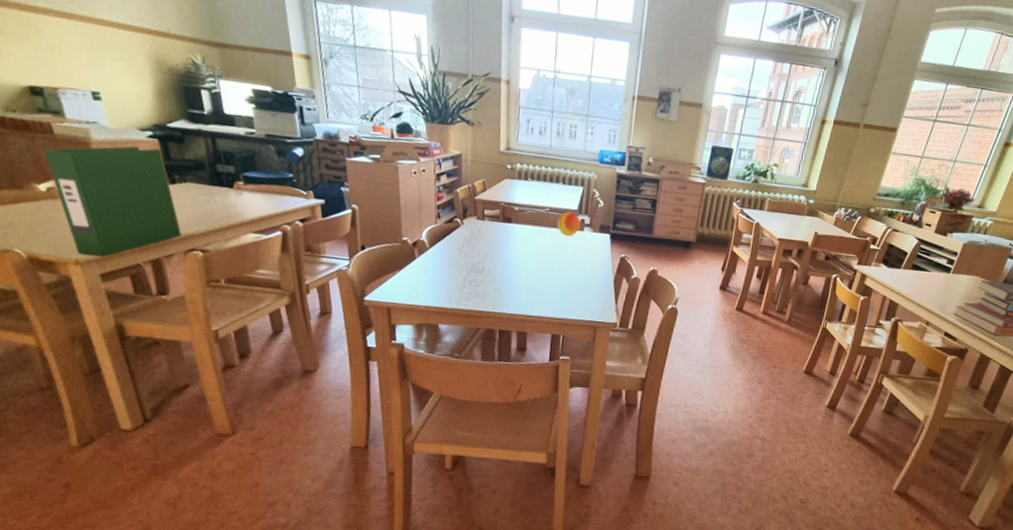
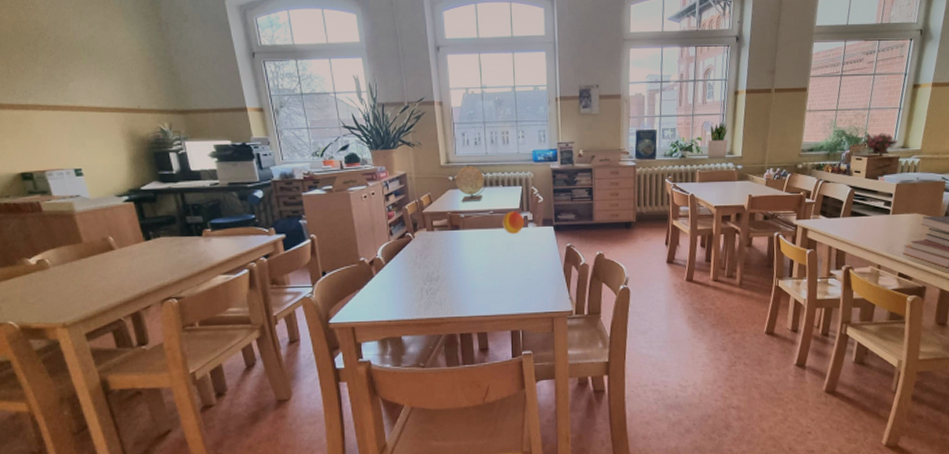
binder: present [44,145,182,257] -> none [34,210,158,317]
globe: none [513,153,547,196] -> present [455,163,487,203]
planter: none [781,150,808,191] -> present [707,121,728,160]

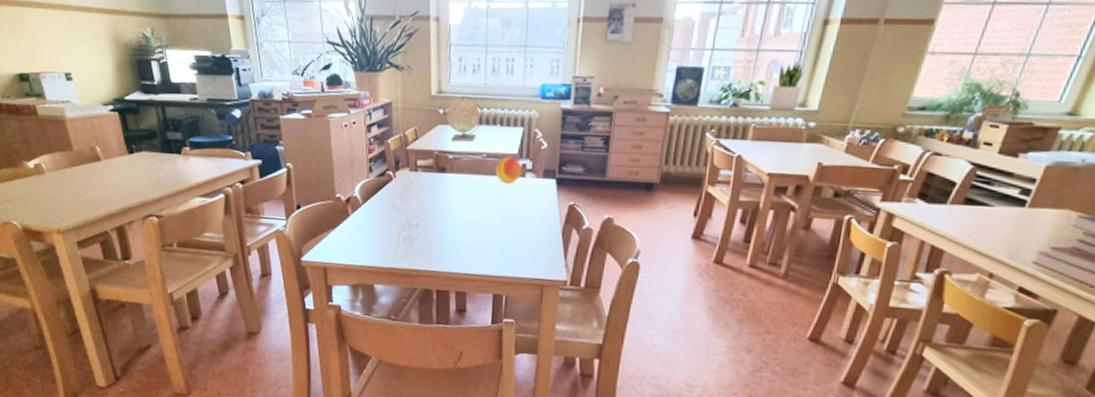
potted flower: present [862,133,897,155] -> none [1004,91,1063,123]

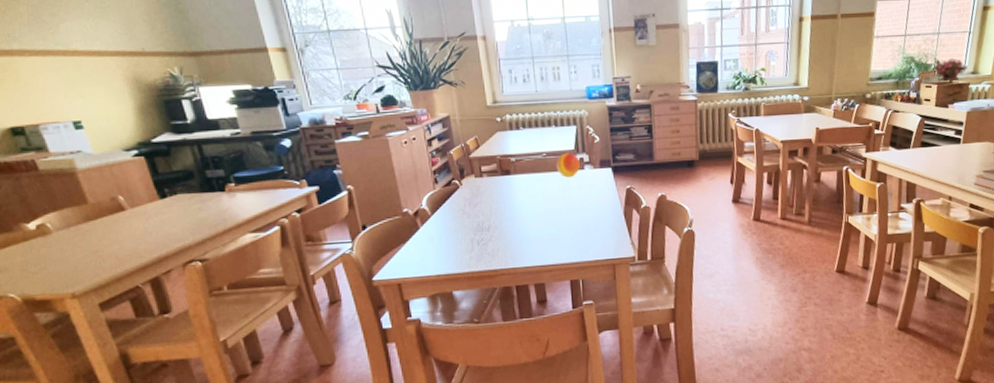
globe: present [446,95,483,142] -> none [504,102,538,146]
planter: present [769,60,805,113] -> none [771,50,793,91]
potted flower: none [1004,91,1063,123] -> present [932,58,968,82]

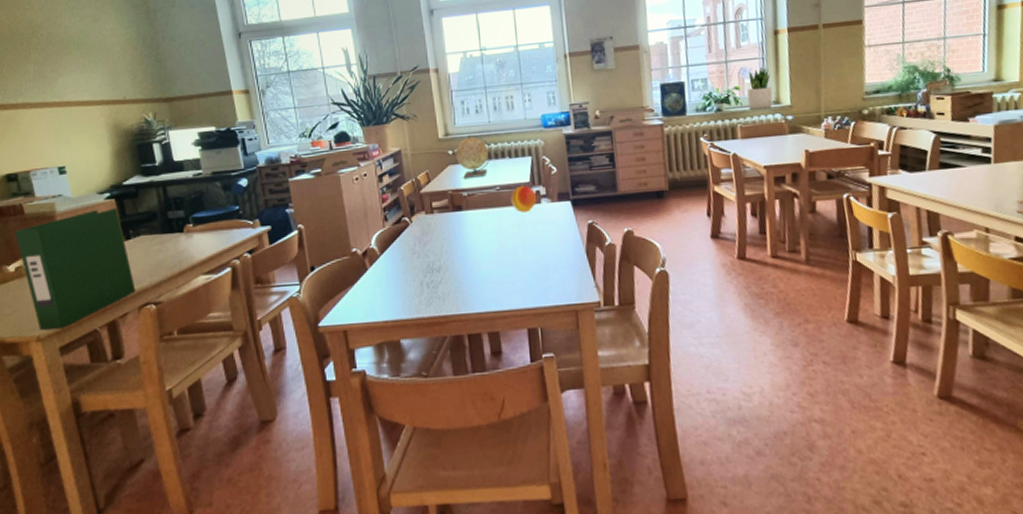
binder: none [30,165,178,287] -> present [15,207,136,330]
globe: none [504,102,538,146] -> present [456,134,491,180]
planter: none [771,50,793,91] -> present [747,66,773,111]
potted flower: present [932,58,968,82] -> none [941,65,988,92]

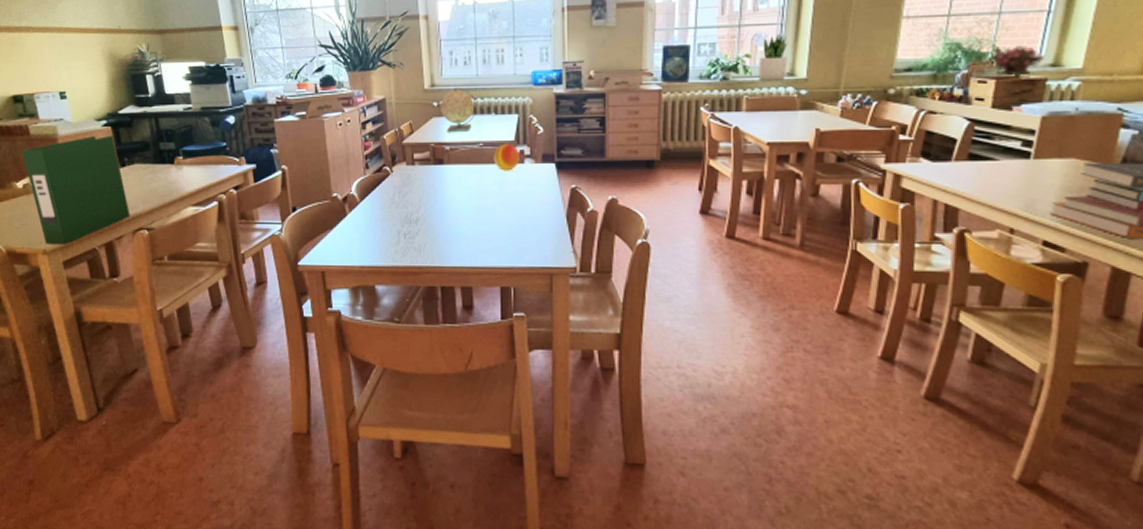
potted flower: none [941,65,988,92] -> present [988,46,1044,76]

